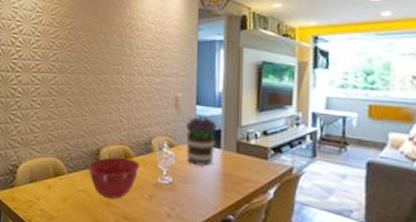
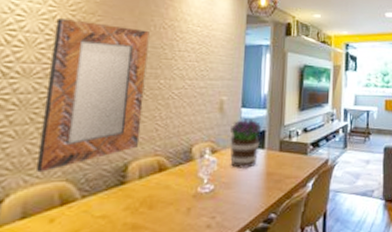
home mirror: none [37,22,111,149] -> present [37,18,150,173]
mixing bowl: present [87,157,140,199] -> none [110,170,177,221]

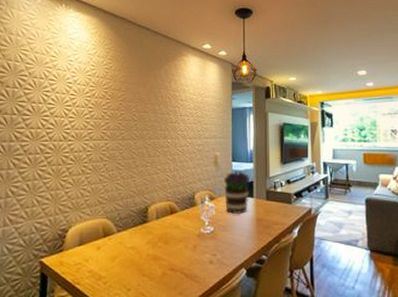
home mirror: present [37,18,150,173] -> none [88,95,158,211]

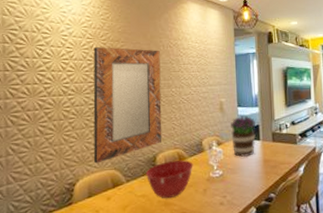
home mirror: none [88,95,158,211] -> present [93,47,162,164]
mixing bowl: none [136,212,184,253] -> present [145,159,193,199]

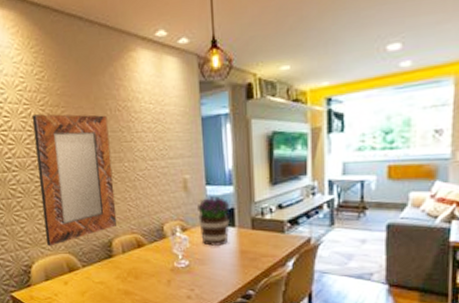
mixing bowl: present [145,159,193,199] -> none [101,246,154,288]

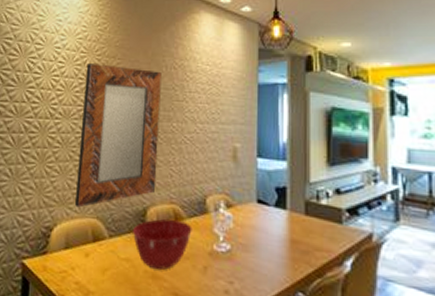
mixing bowl: none [101,246,154,288] -> present [132,218,192,270]
bouquet: present [198,196,230,247] -> none [246,170,281,232]

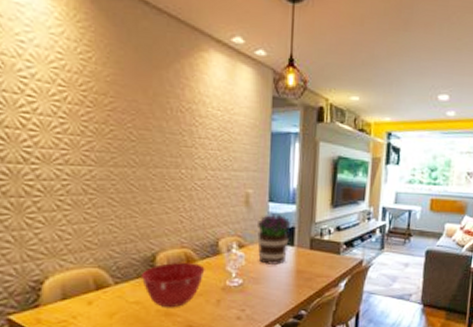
home mirror: present [75,64,162,208] -> none [68,100,166,258]
bouquet: none [246,170,281,232] -> present [257,213,290,266]

